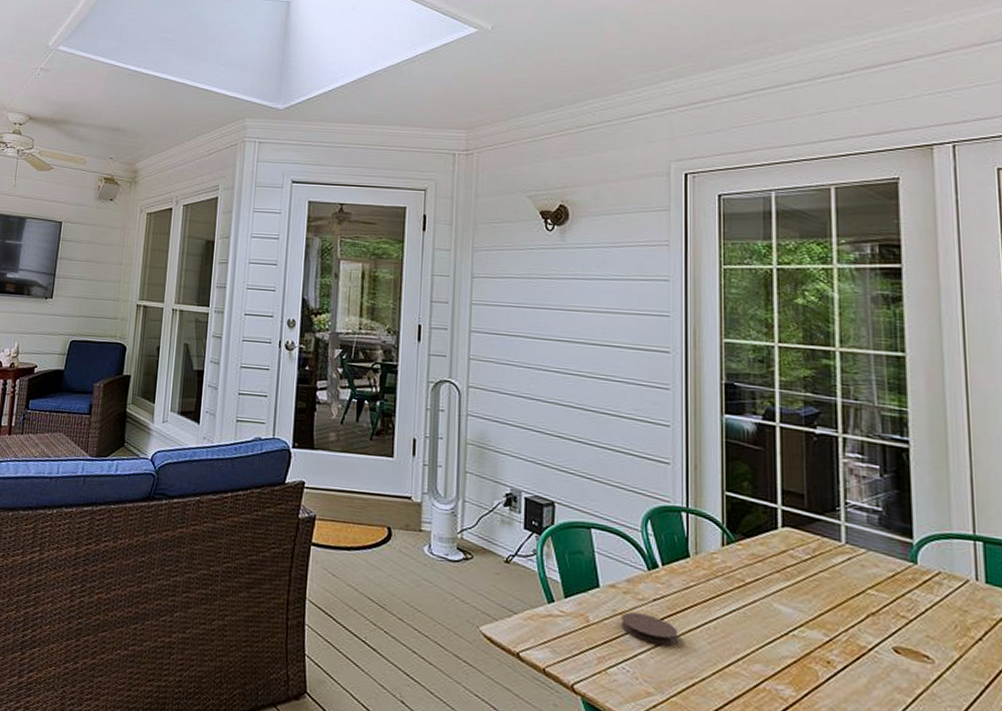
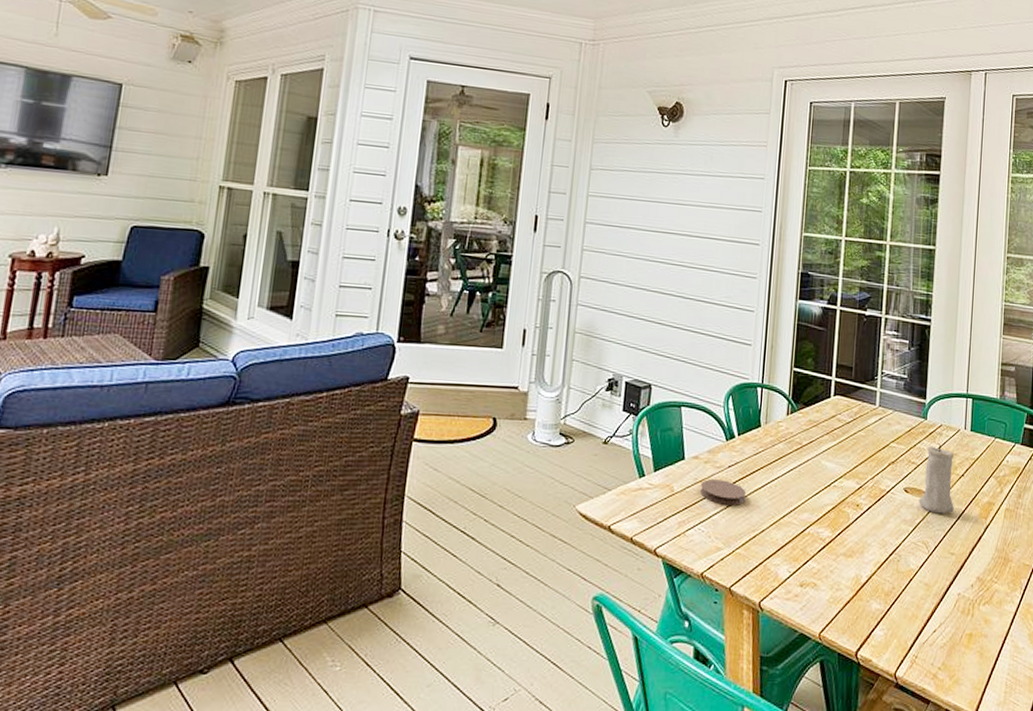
candle: none [916,595,972,687] -> present [918,443,955,514]

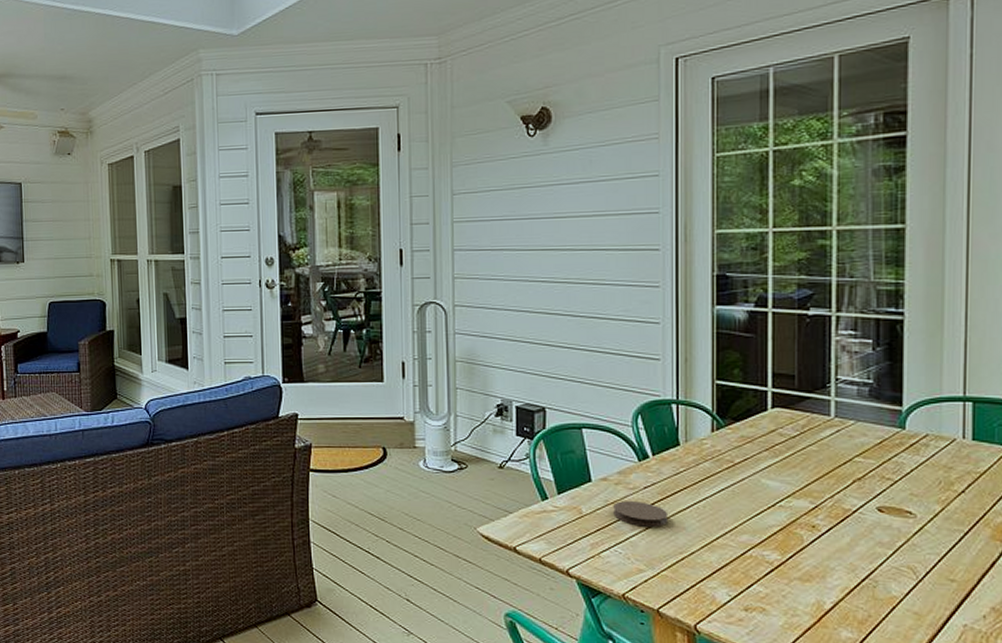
candle: present [918,443,955,514] -> none [899,456,952,536]

